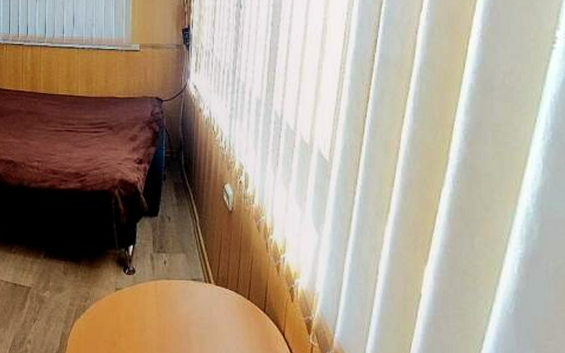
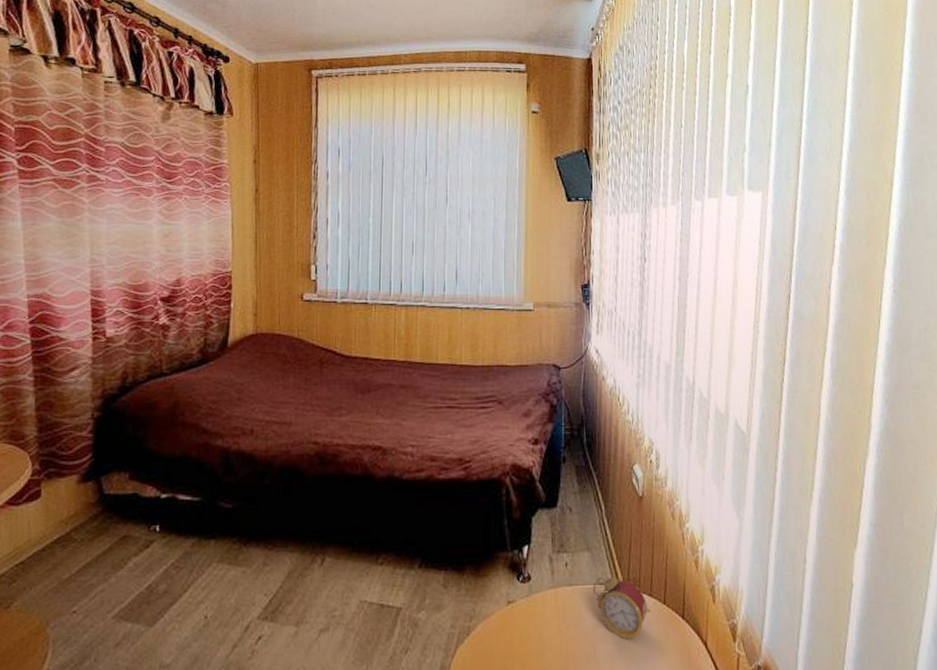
alarm clock: none [187,274,237,326] -> present [592,576,651,640]

